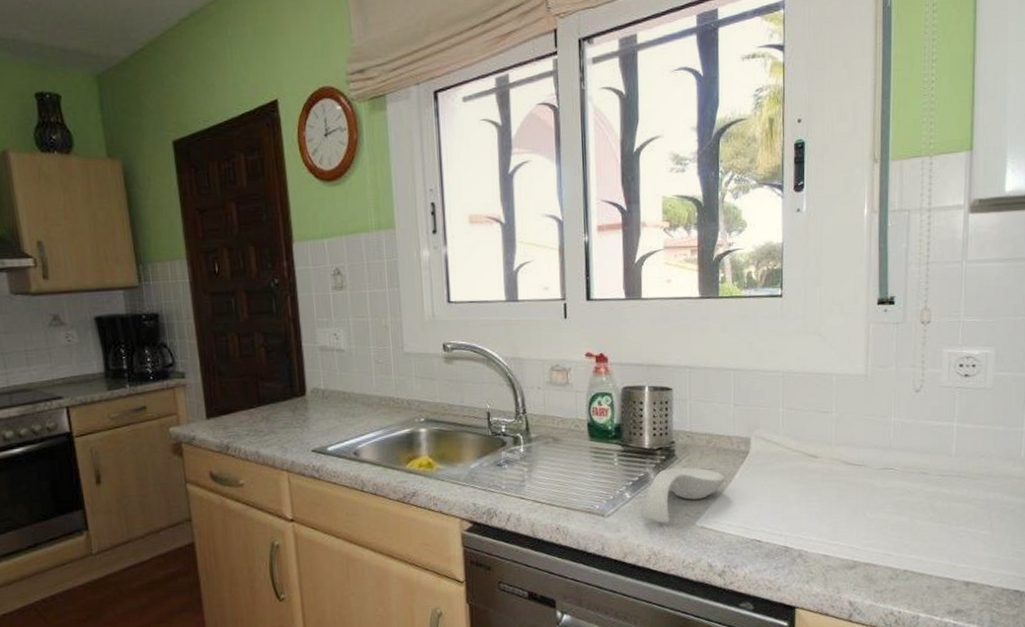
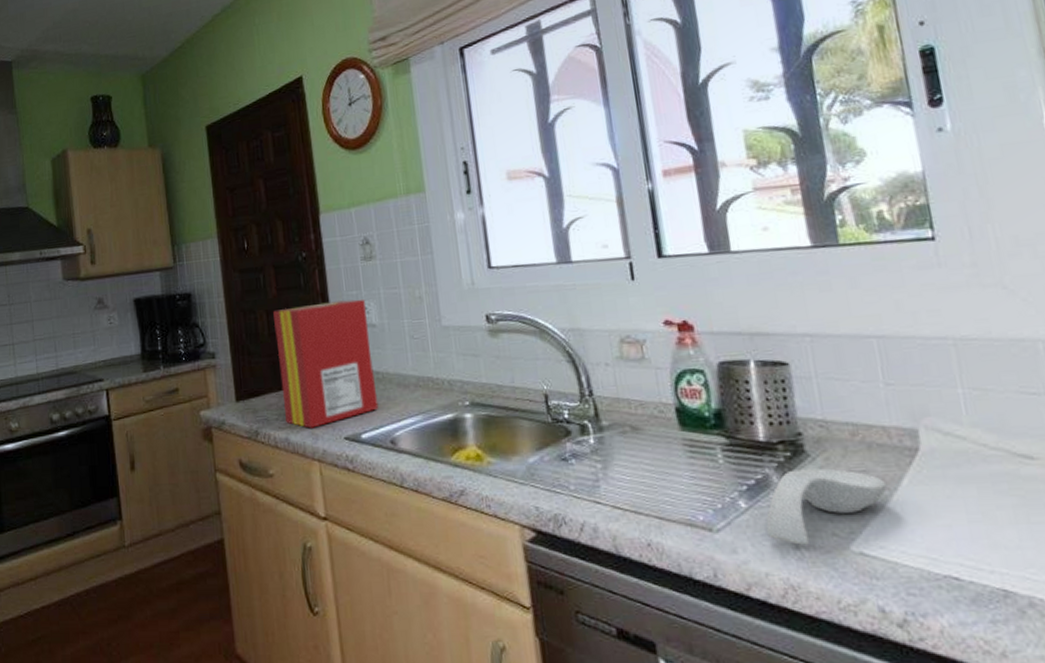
cereal box: none [245,325,344,443] -> present [273,299,379,428]

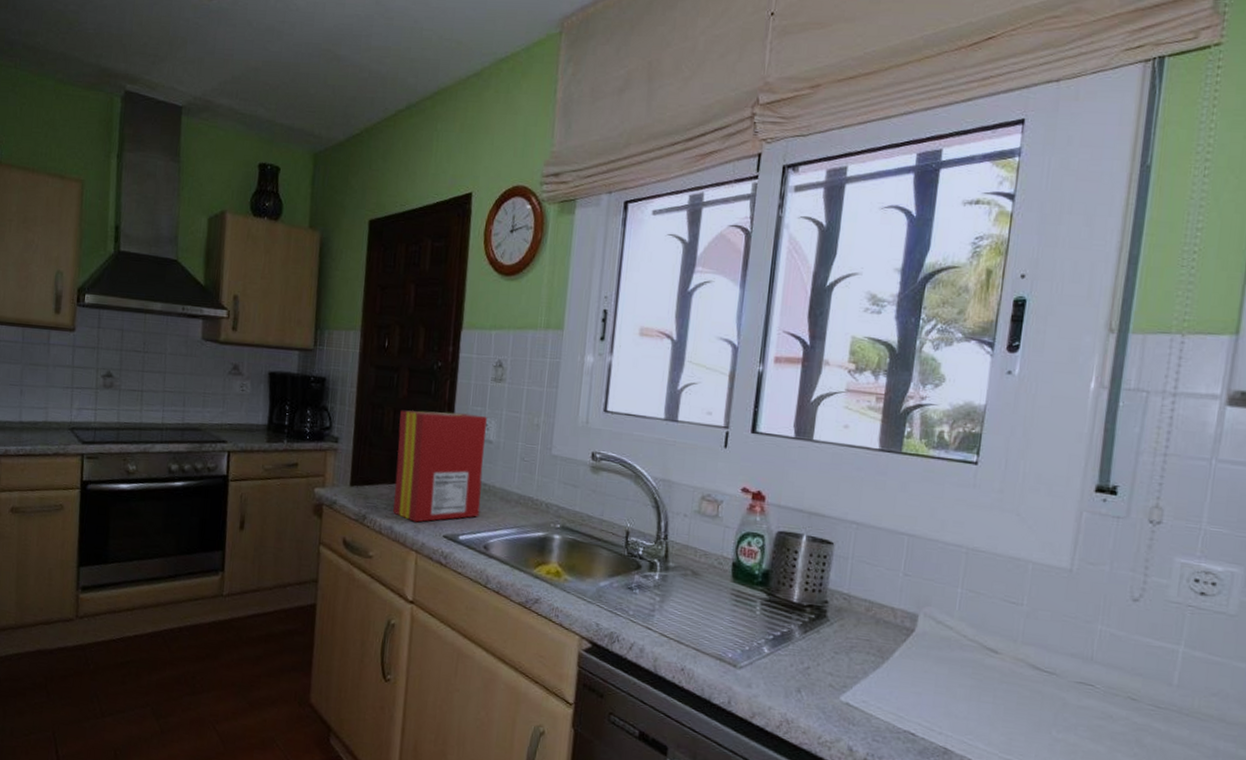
spoon rest: present [766,468,888,545] -> none [779,629,882,690]

